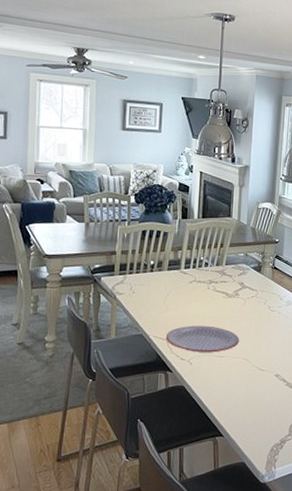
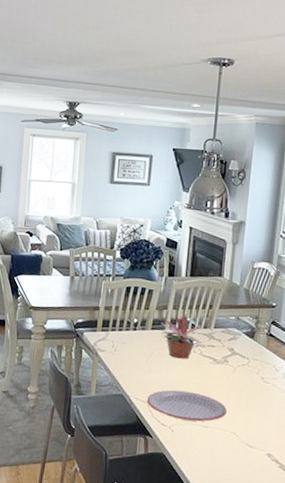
potted plant: none [176,252,217,296] -> present [161,313,204,359]

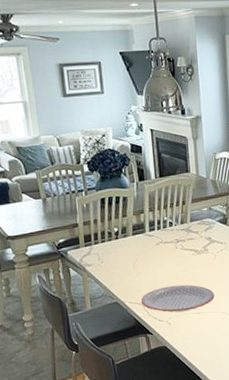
potted plant: present [161,313,204,359] -> none [141,213,184,257]

